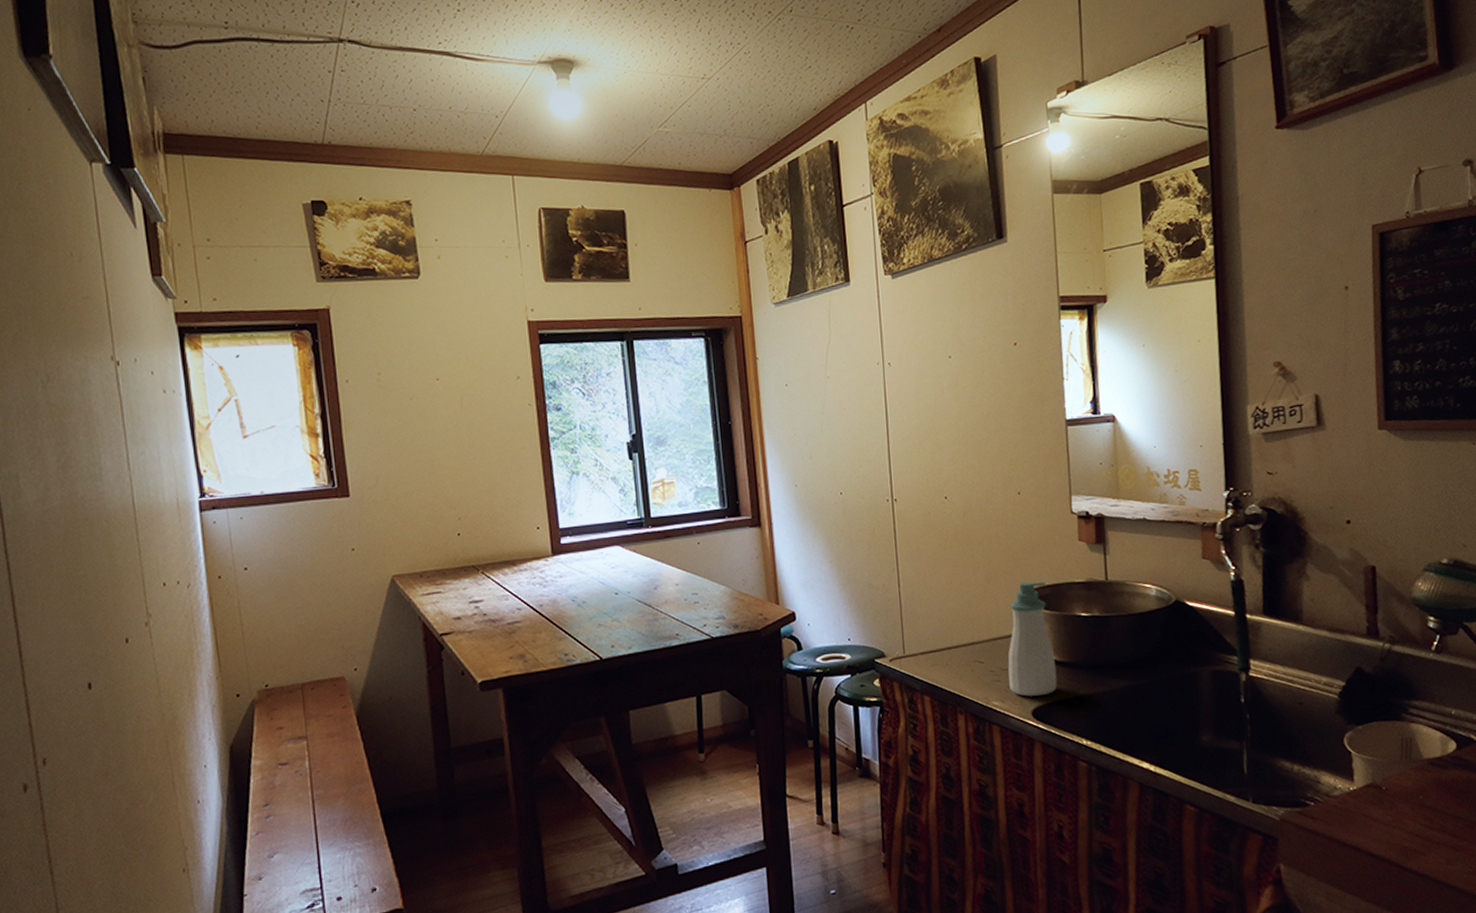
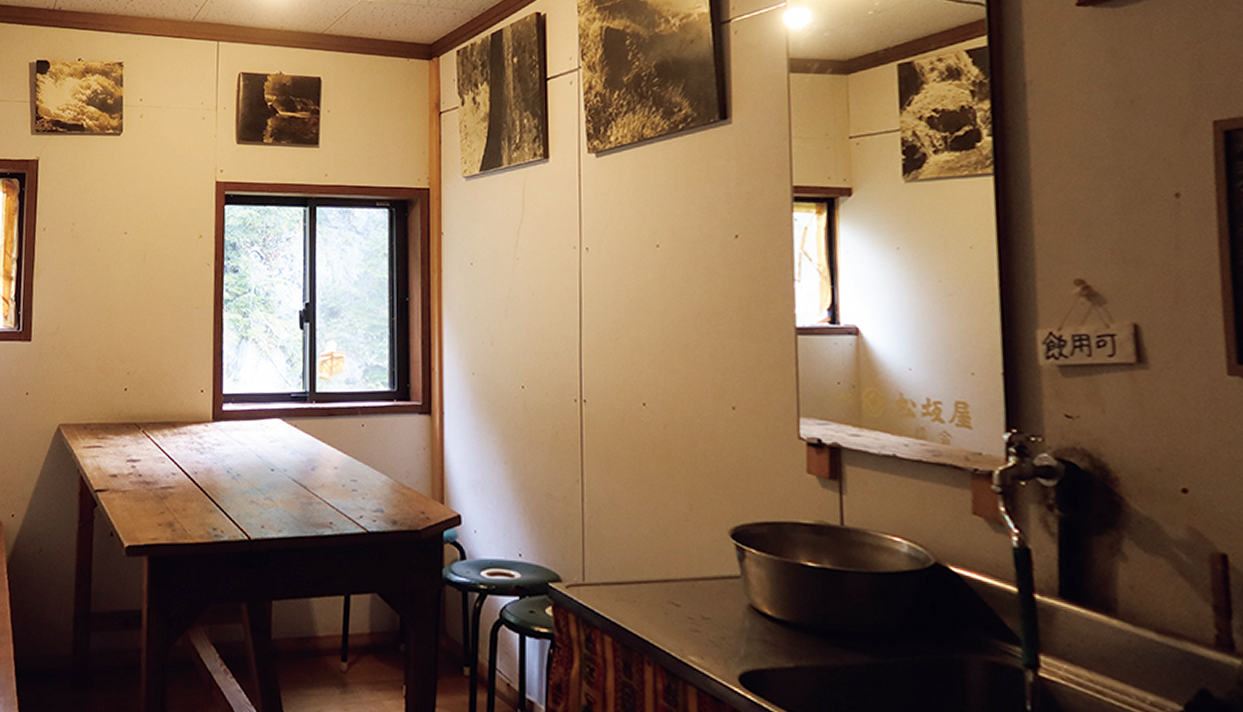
soap bottle: present [1008,581,1057,697] -> none [710,515,773,658]

